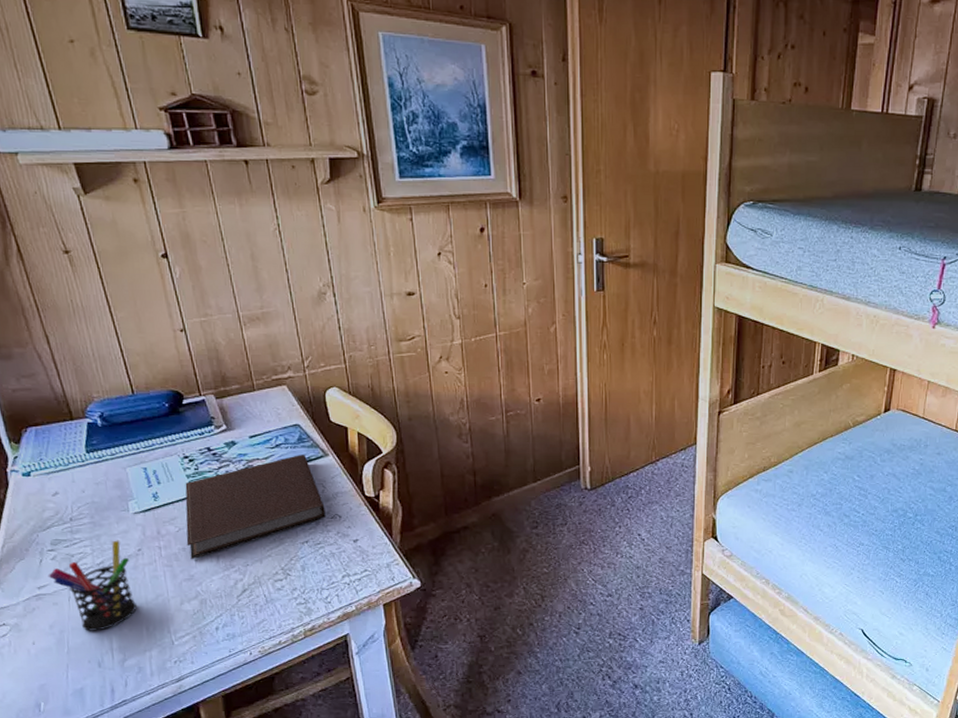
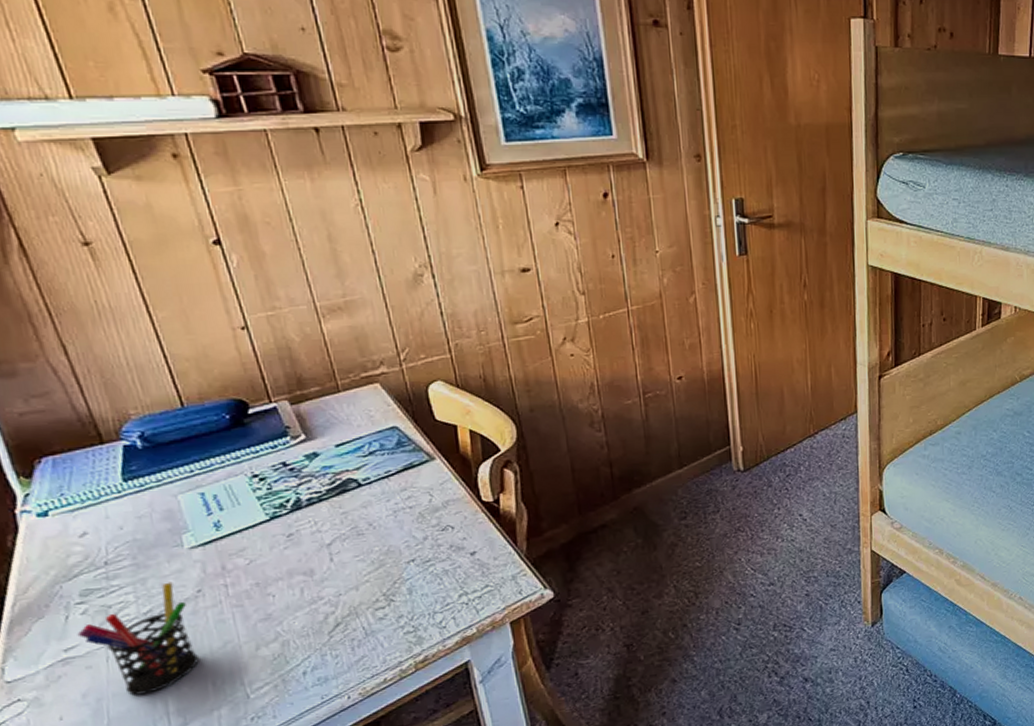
notebook: present [185,455,327,560] -> none [255,461,436,596]

